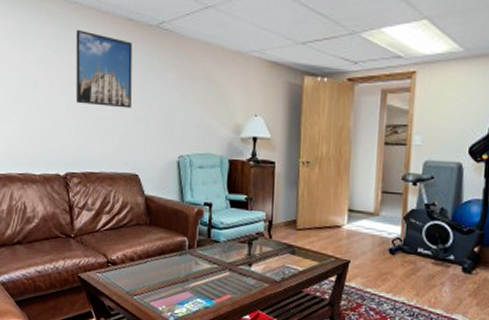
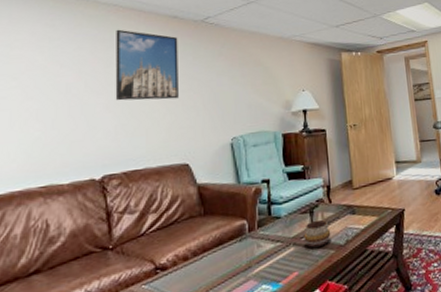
decorative bowl: none [240,251,268,278] -> present [303,219,331,248]

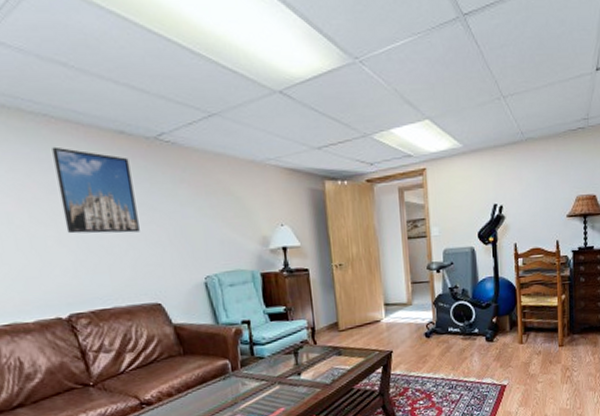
decorative bowl: present [303,219,331,248] -> none [288,360,317,386]

